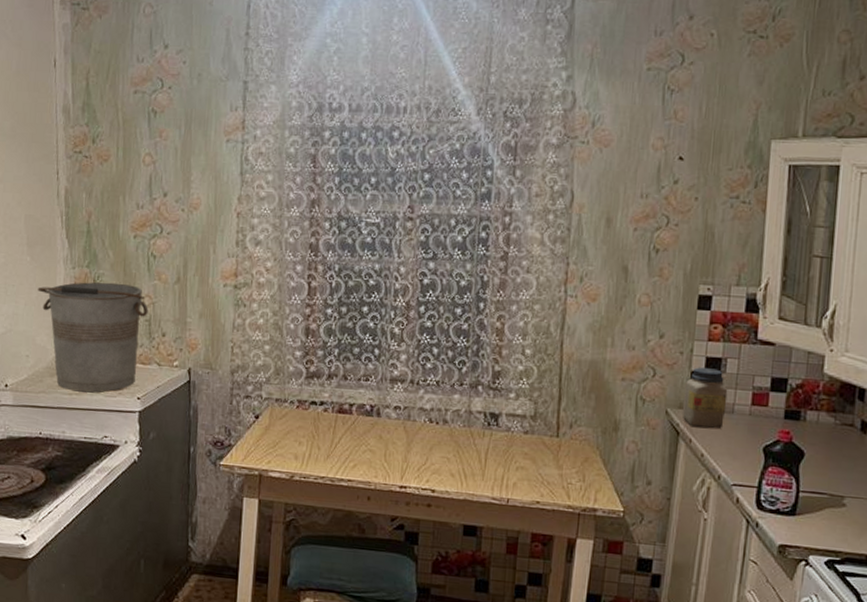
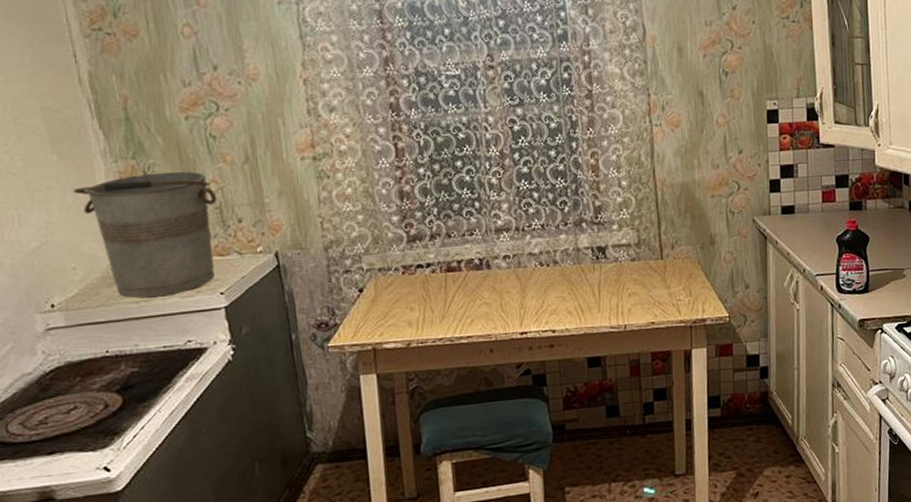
jar: present [682,367,728,429] -> none [765,175,803,231]

